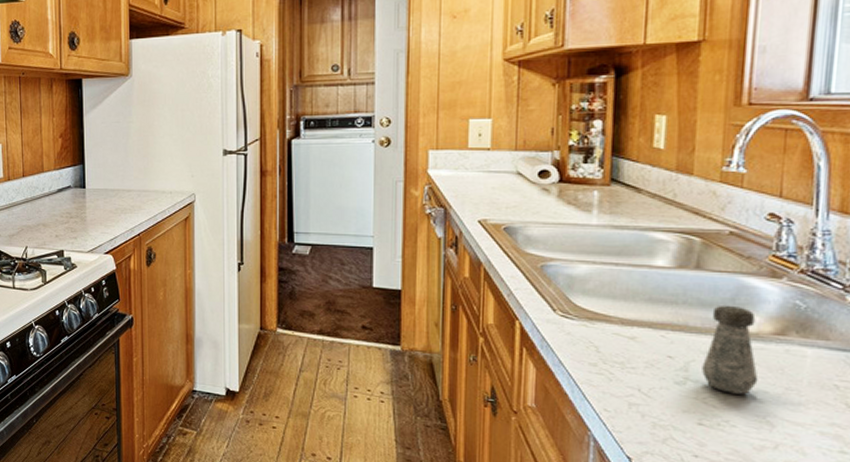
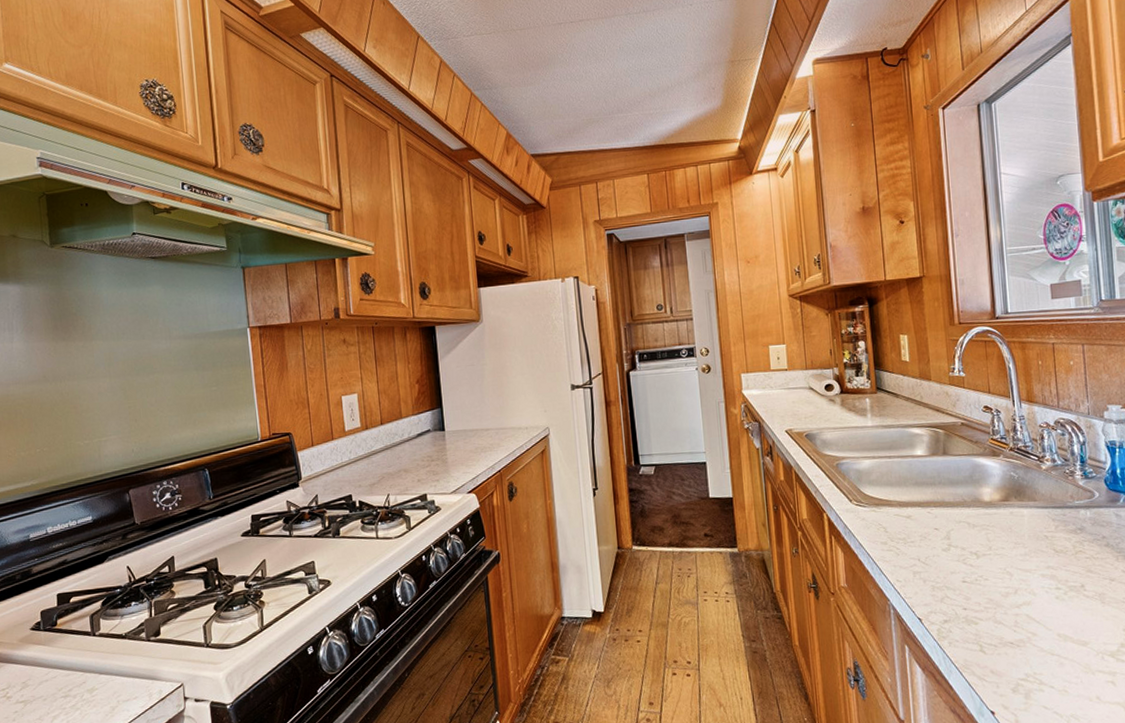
salt shaker: present [702,305,759,394] -> none [958,481,997,553]

